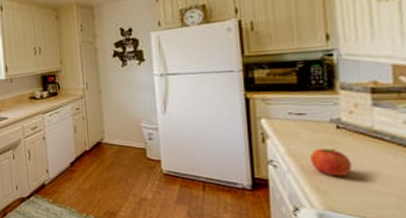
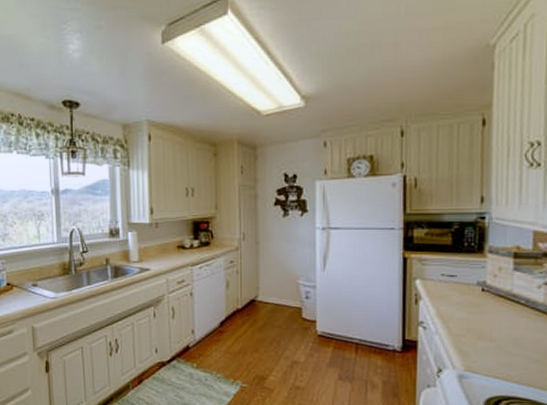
fruit: present [310,149,352,177] -> none [456,311,492,338]

